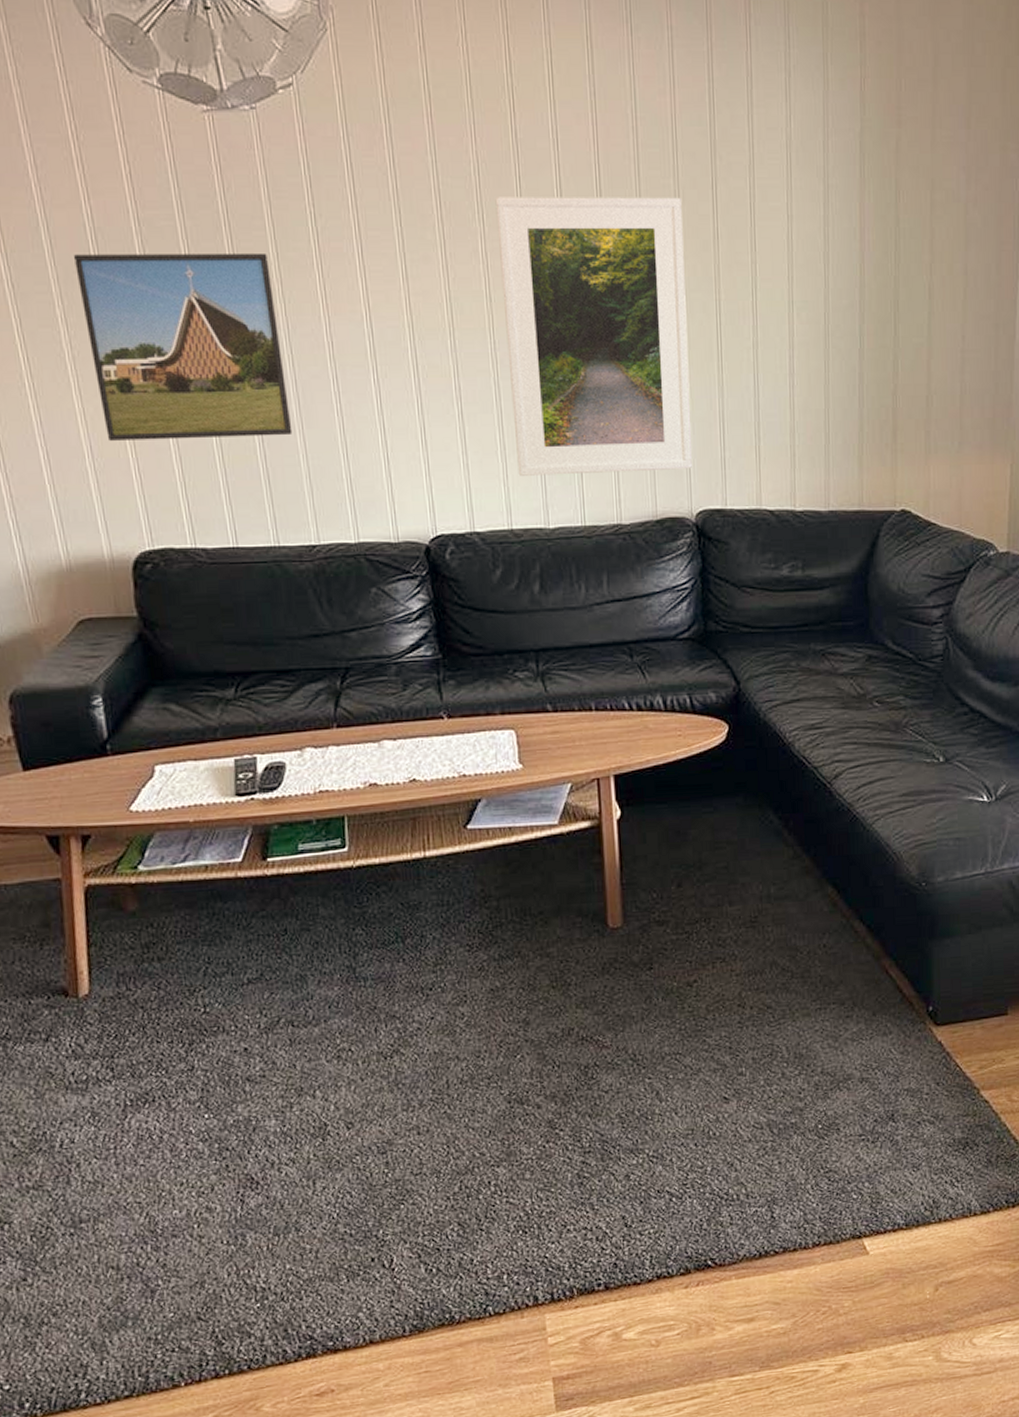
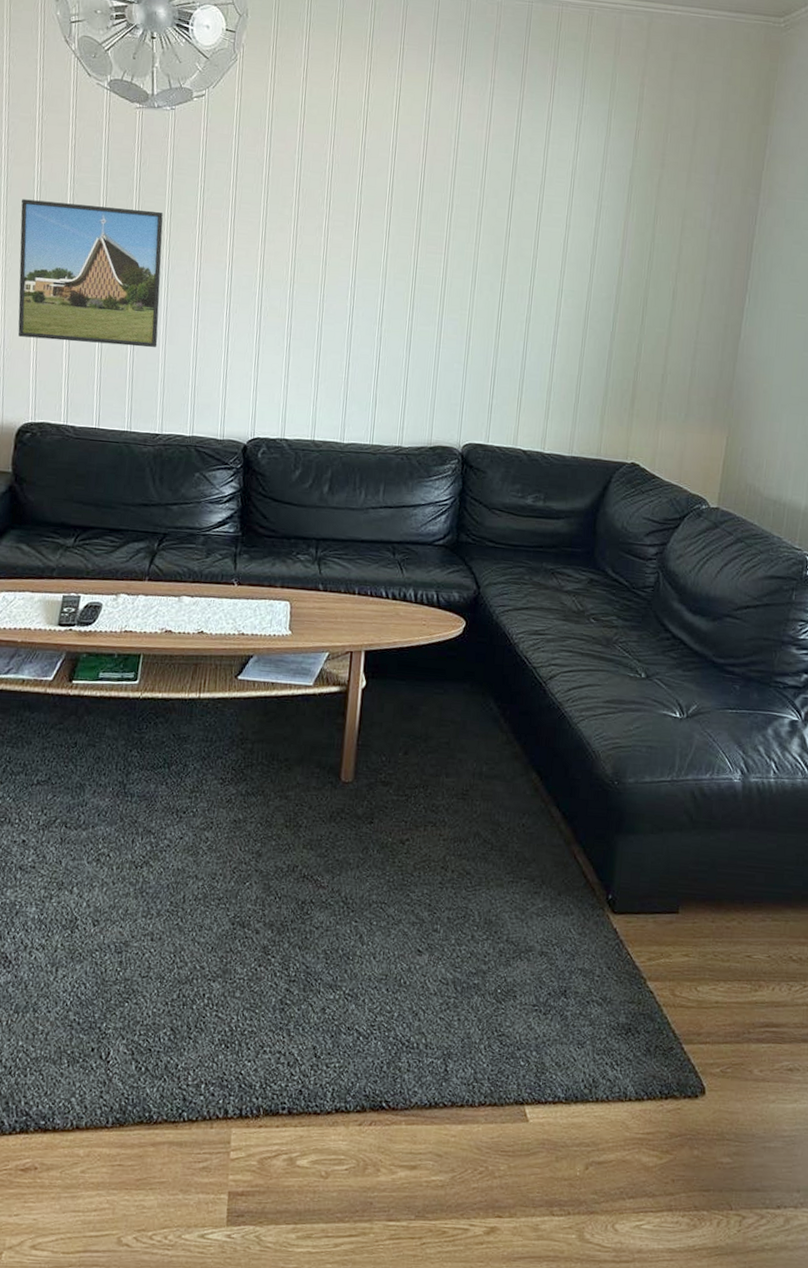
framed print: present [495,197,692,476] -> none [326,189,484,410]

